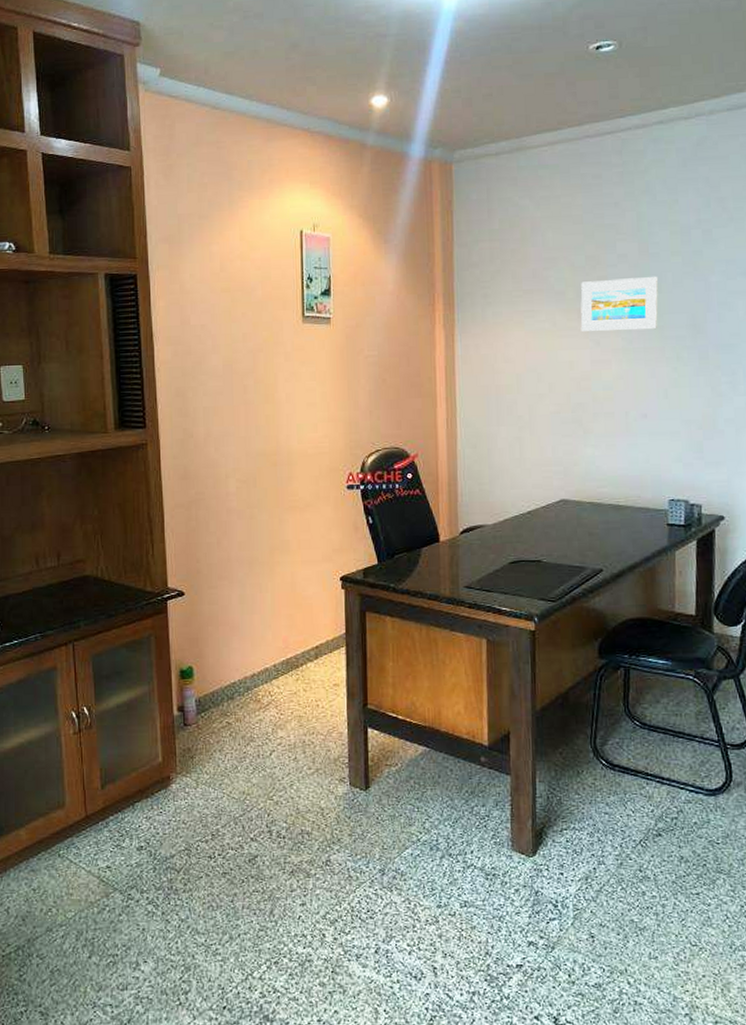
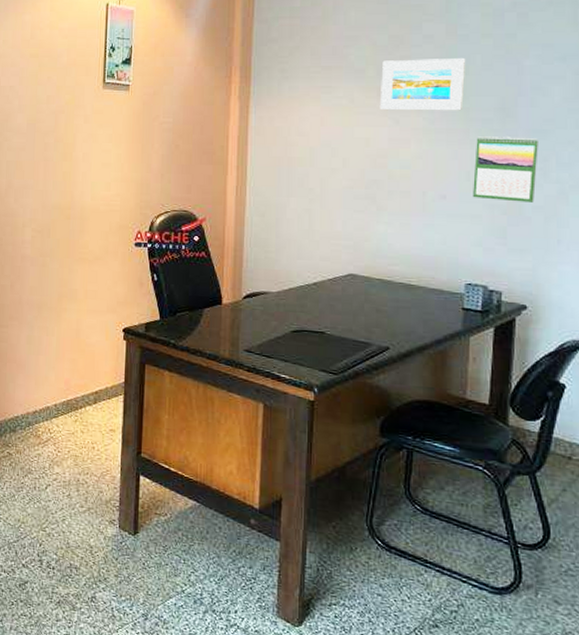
calendar: none [671,351,727,416] -> present [473,136,538,203]

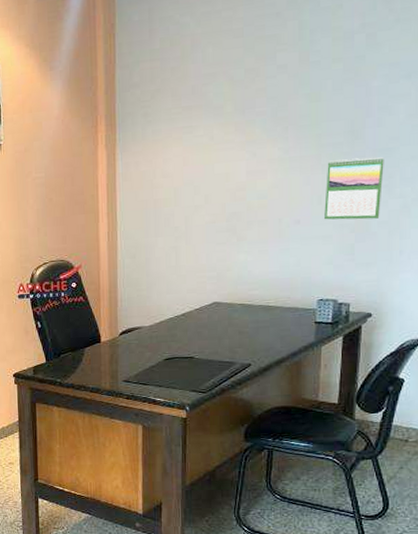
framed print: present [379,57,466,111] -> none [237,84,318,144]

